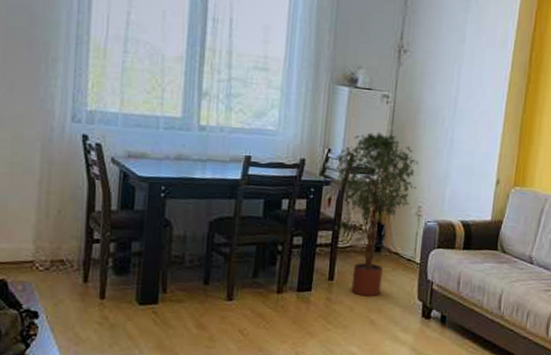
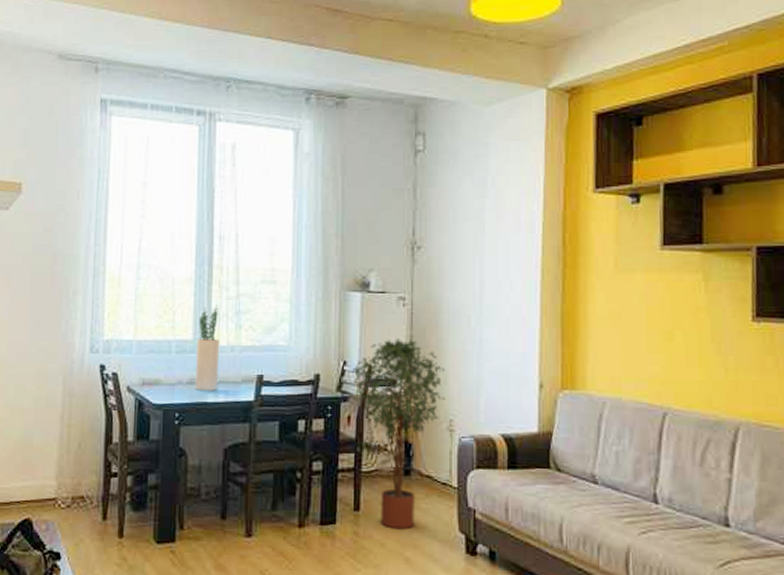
vase: none [183,85,210,169] -> present [195,304,220,392]

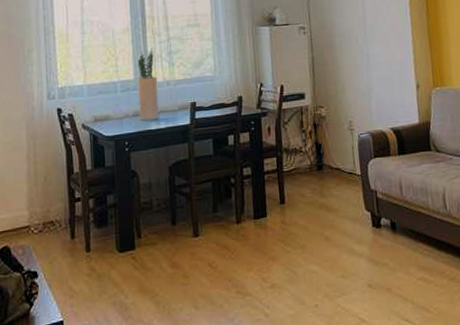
potted tree: present [352,337,445,530] -> none [268,59,344,215]

